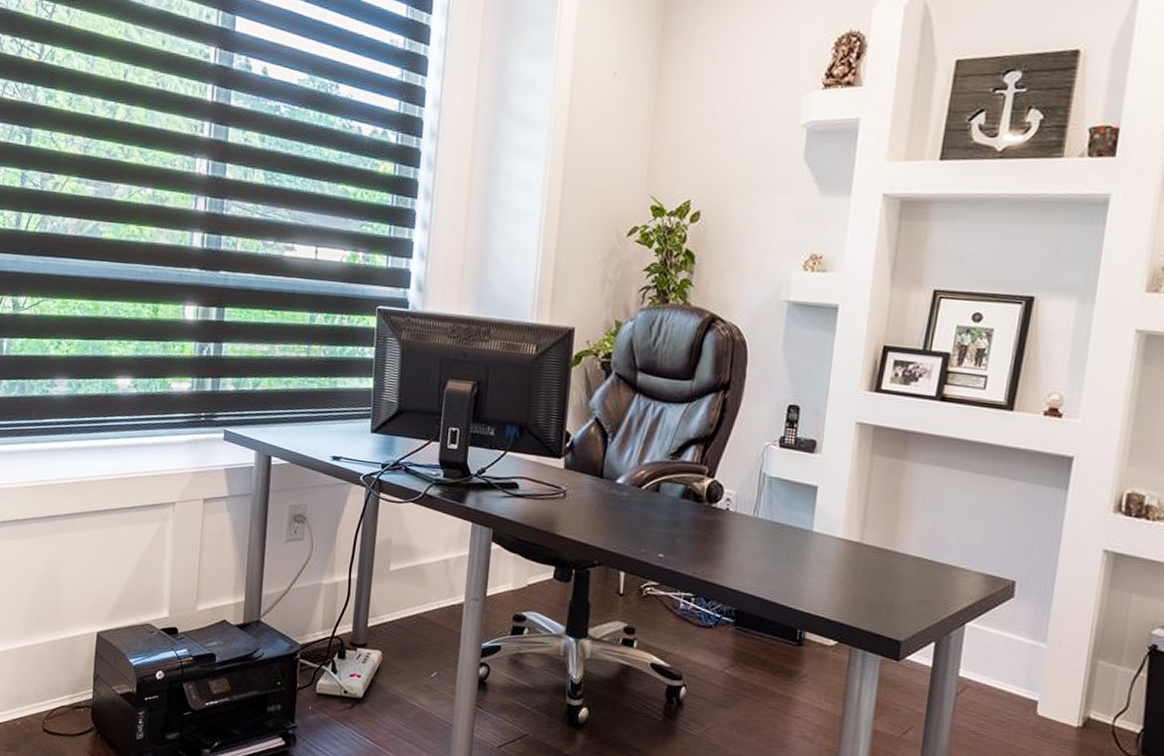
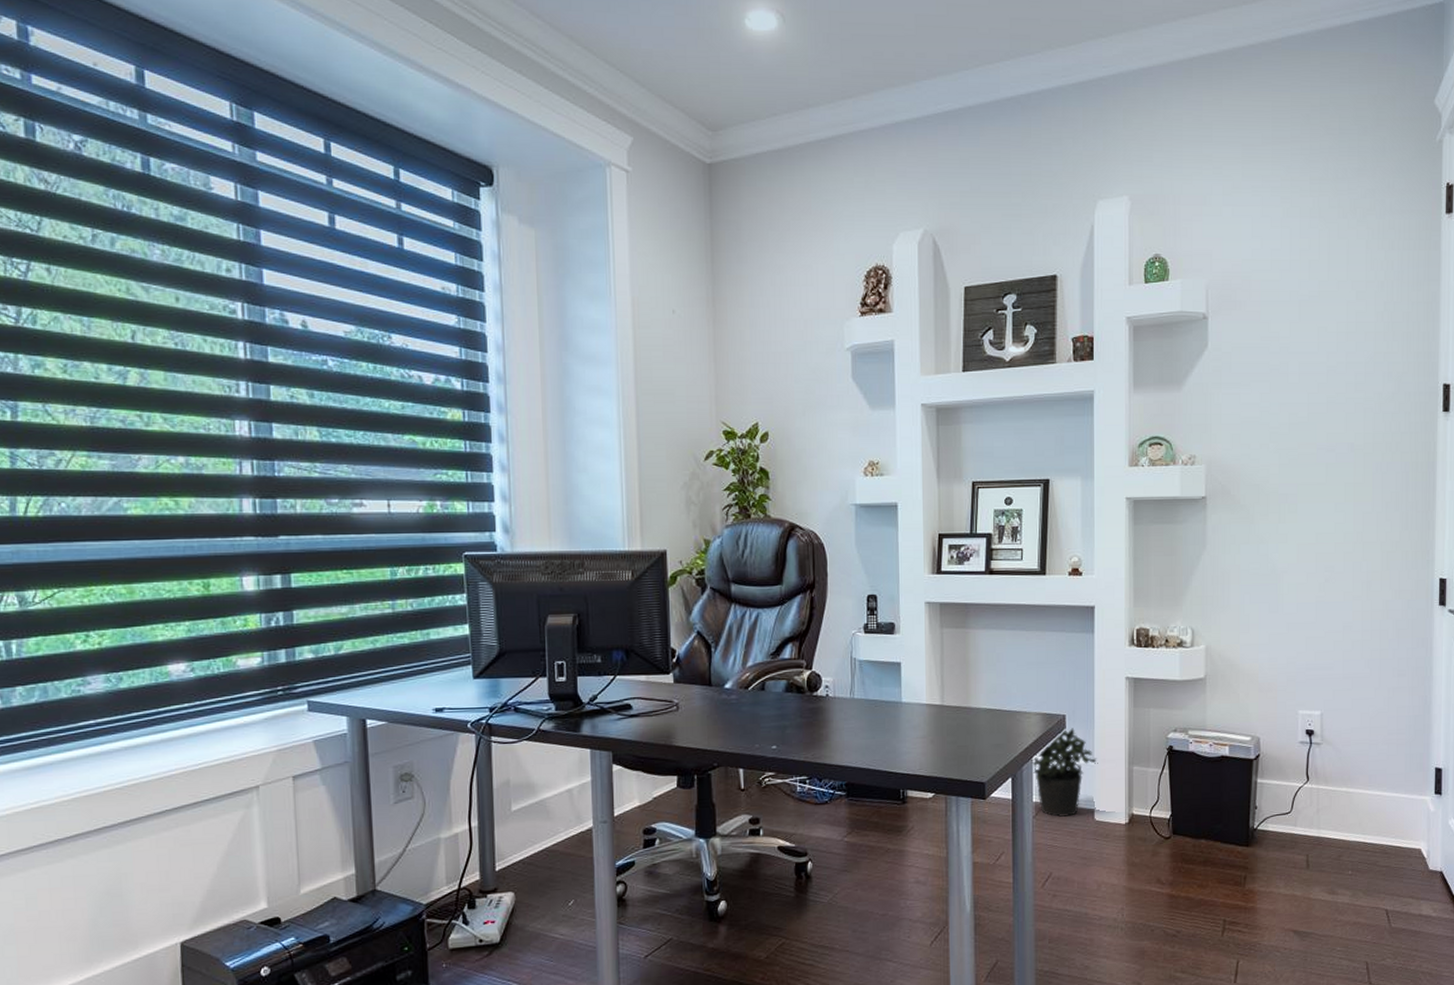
potted plant: none [962,597,1051,703] -> present [1031,728,1098,817]

